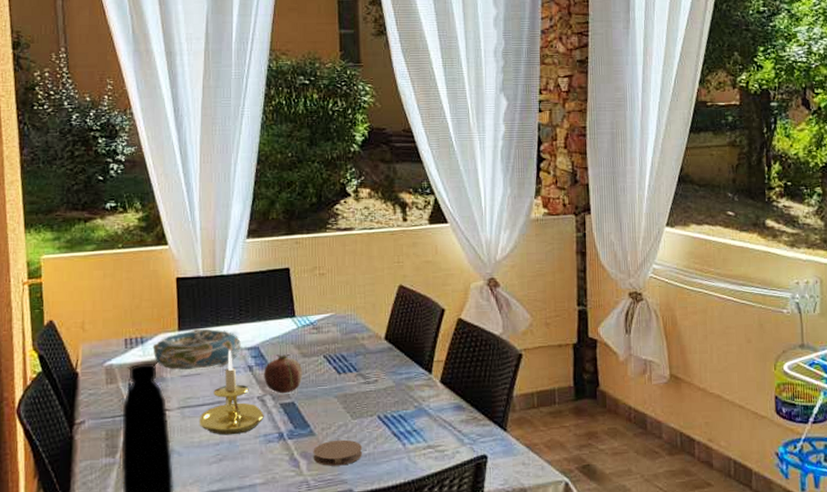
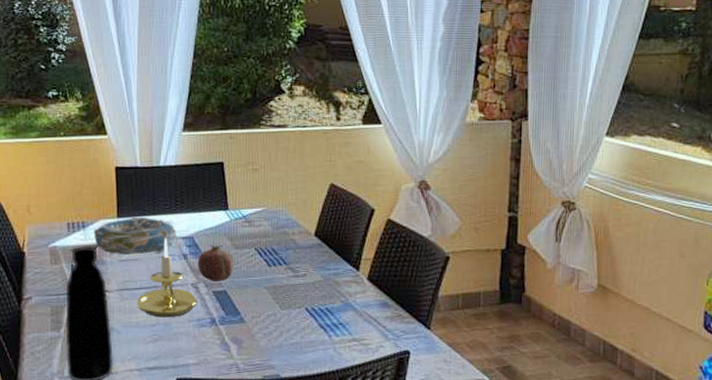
coaster: present [313,439,363,466] -> none [243,328,290,352]

